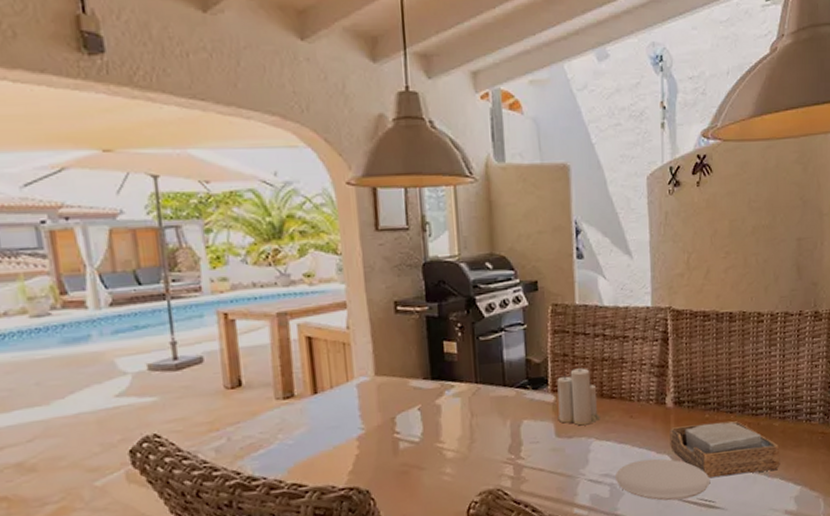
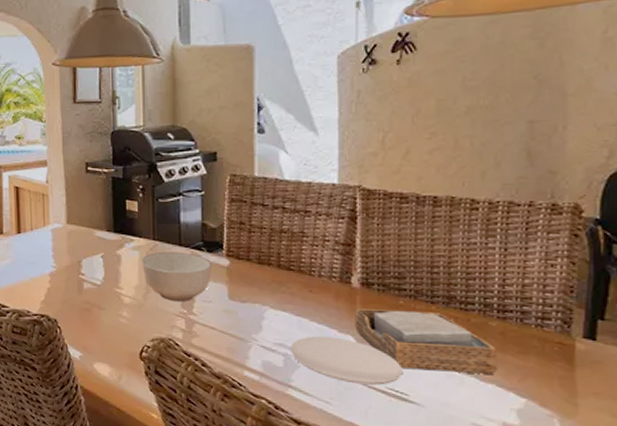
bowl: none [464,392,539,448] -> present [142,251,213,301]
candle: present [557,365,600,426] -> none [231,234,276,293]

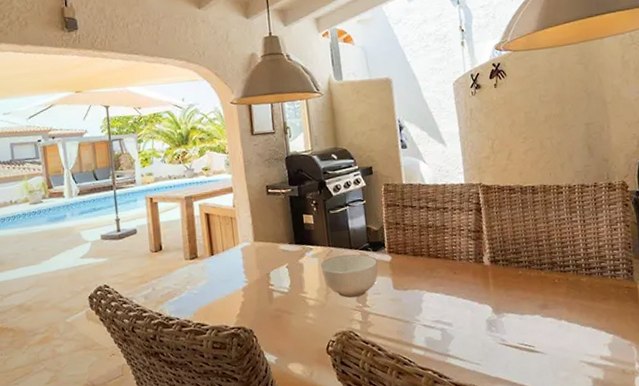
plate: present [289,336,403,385] -> none [444,308,529,345]
napkin holder: present [355,309,497,374] -> none [488,276,591,326]

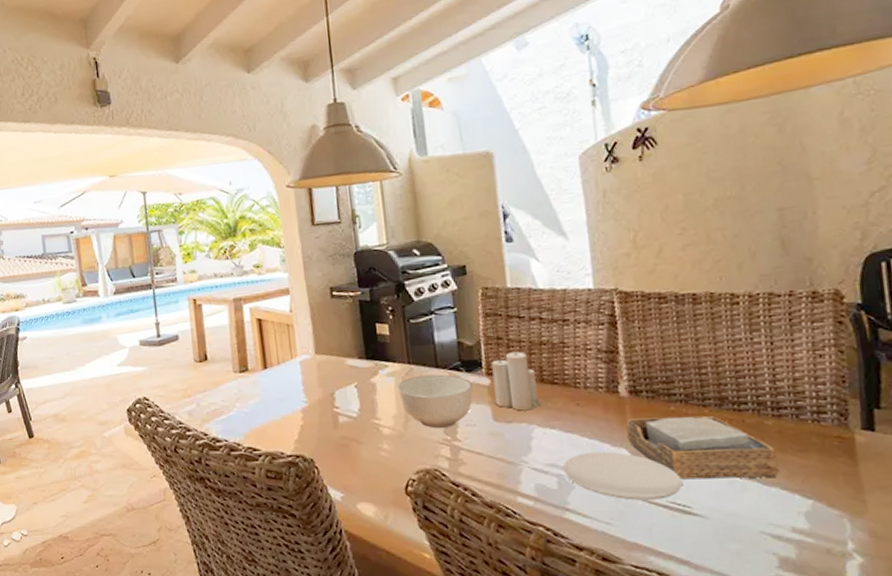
candle: none [392,232,429,281] -> present [491,349,542,411]
plate: none [444,308,529,345] -> present [562,451,684,500]
napkin holder: none [488,276,591,326] -> present [625,415,779,480]

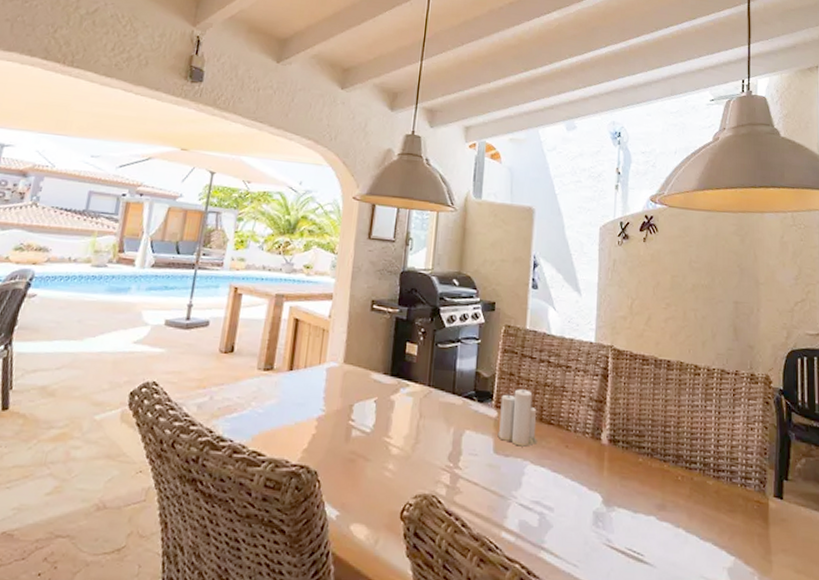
bowl: present [398,374,474,428] -> none [414,399,482,454]
plate: present [562,451,684,500] -> none [545,493,640,546]
napkin holder: present [625,415,779,480] -> none [602,465,713,532]

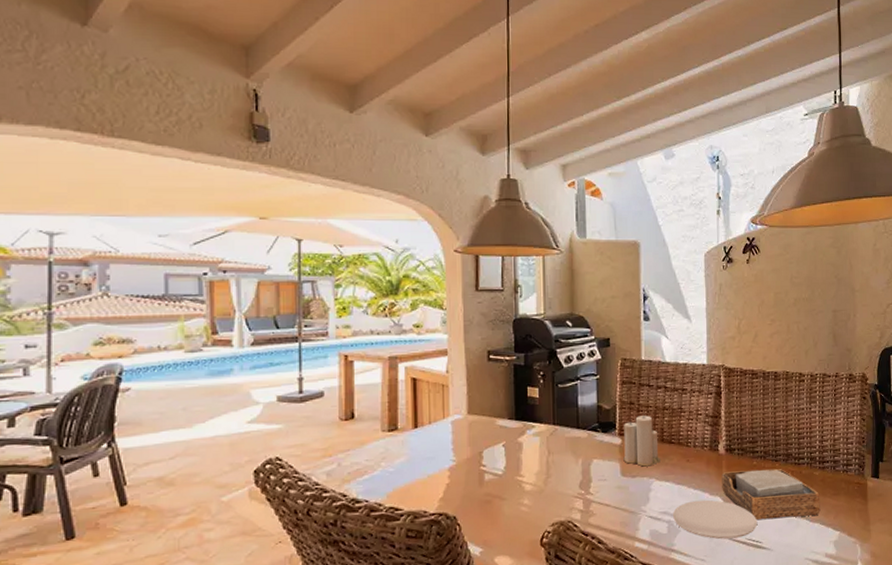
plate: none [545,493,640,546] -> present [672,499,758,540]
napkin holder: none [602,465,713,532] -> present [721,468,821,521]

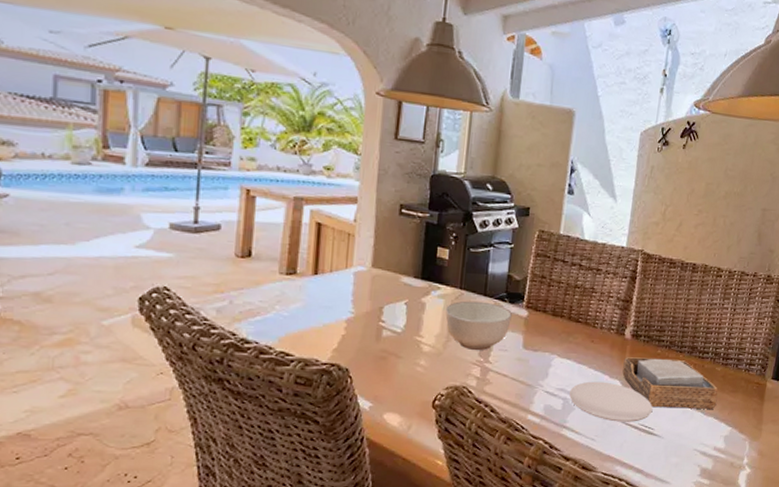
bowl: none [542,434,607,483] -> present [445,300,513,350]
candle: present [623,413,660,467] -> none [527,288,567,342]

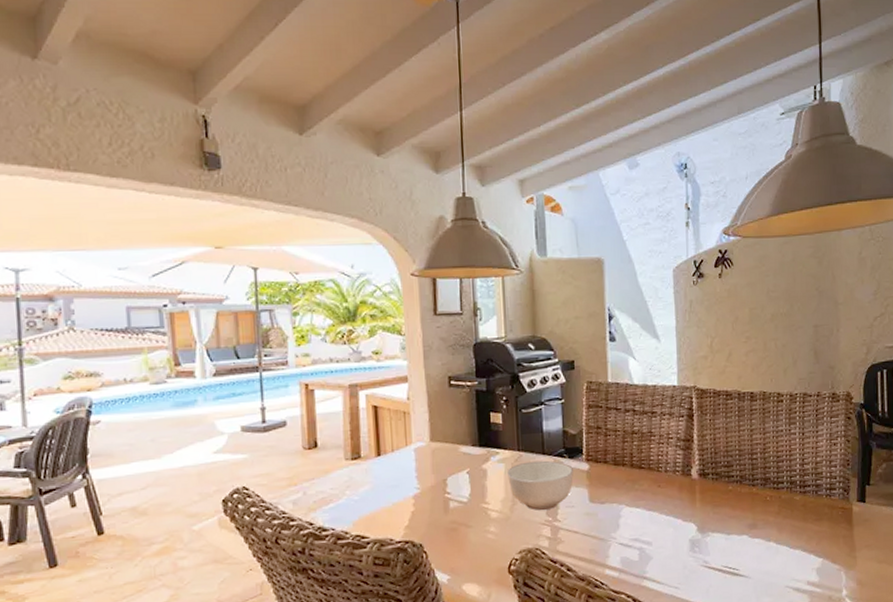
plate: present [569,381,653,422] -> none [643,526,734,567]
napkin holder: present [622,357,718,409] -> none [695,493,802,547]

